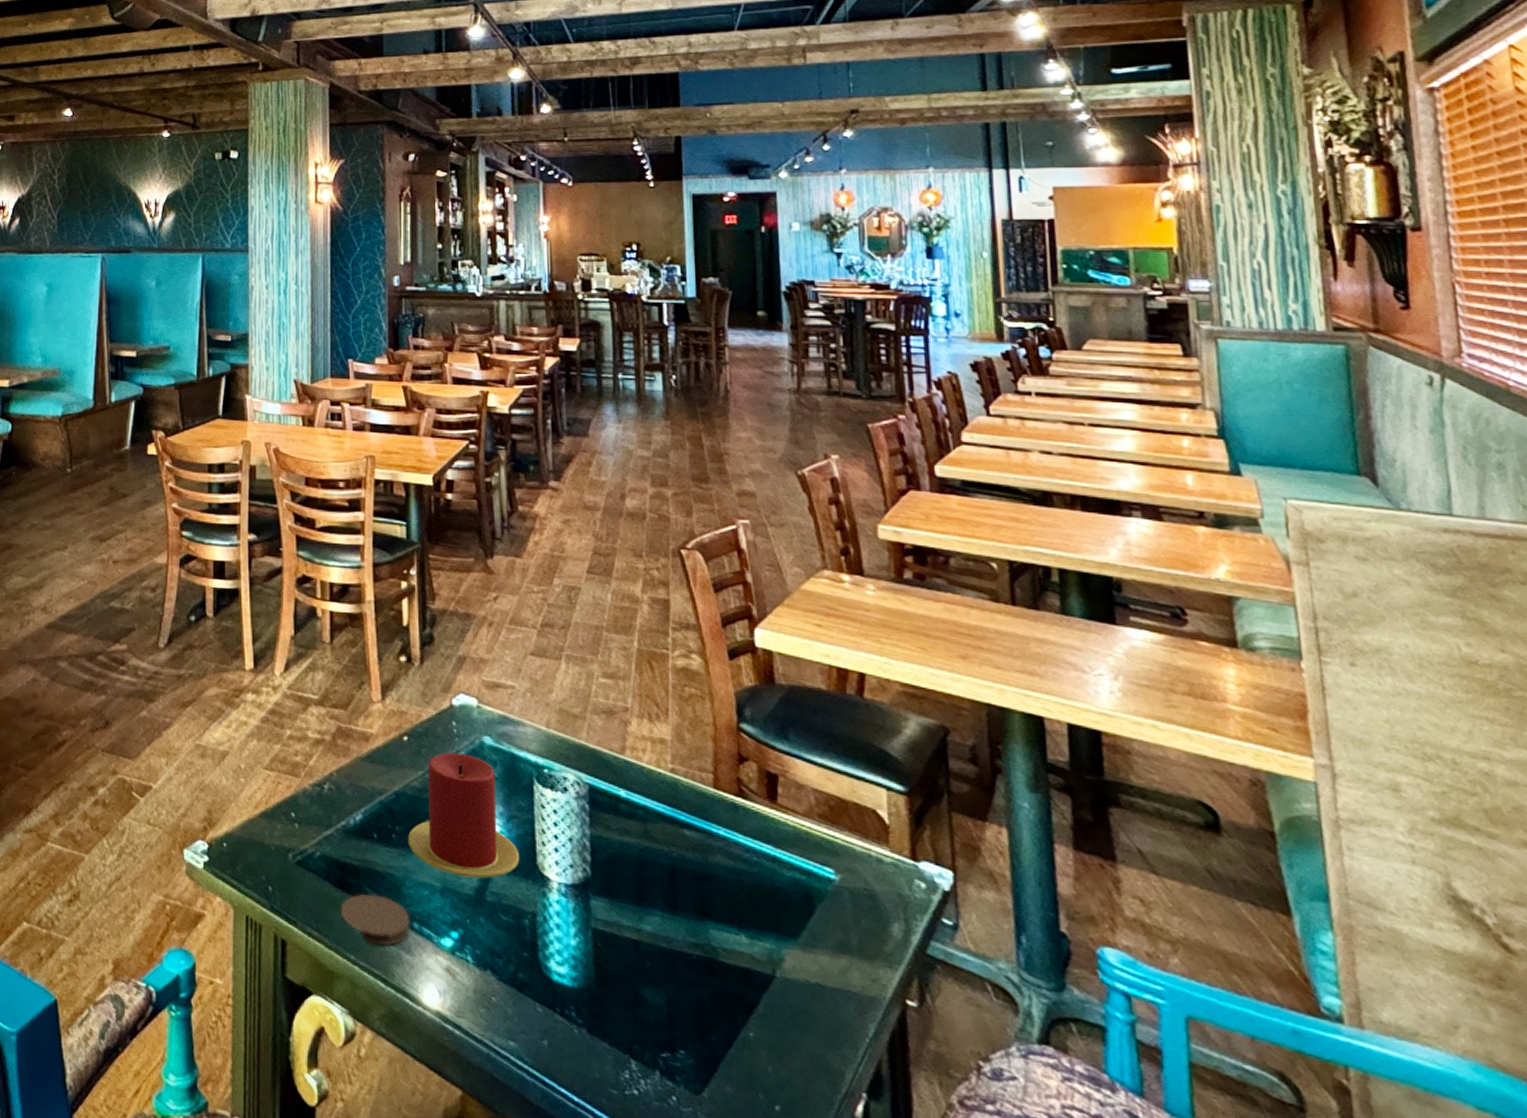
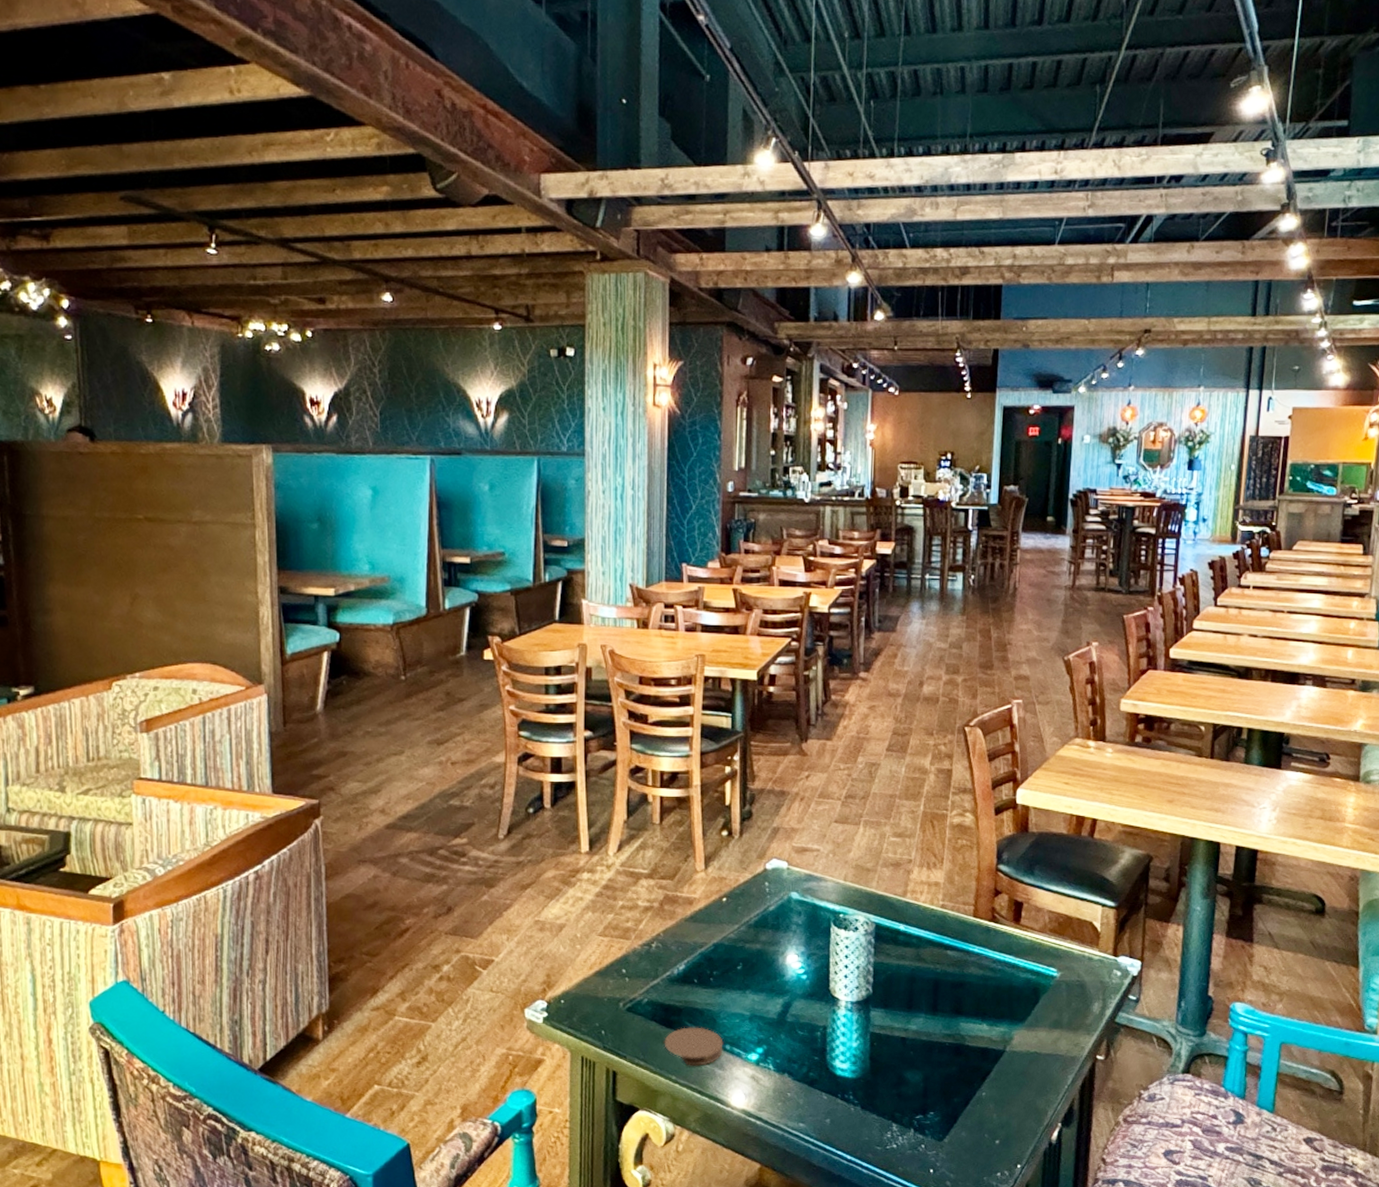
candle: present [408,752,520,879] -> none [724,908,816,1005]

